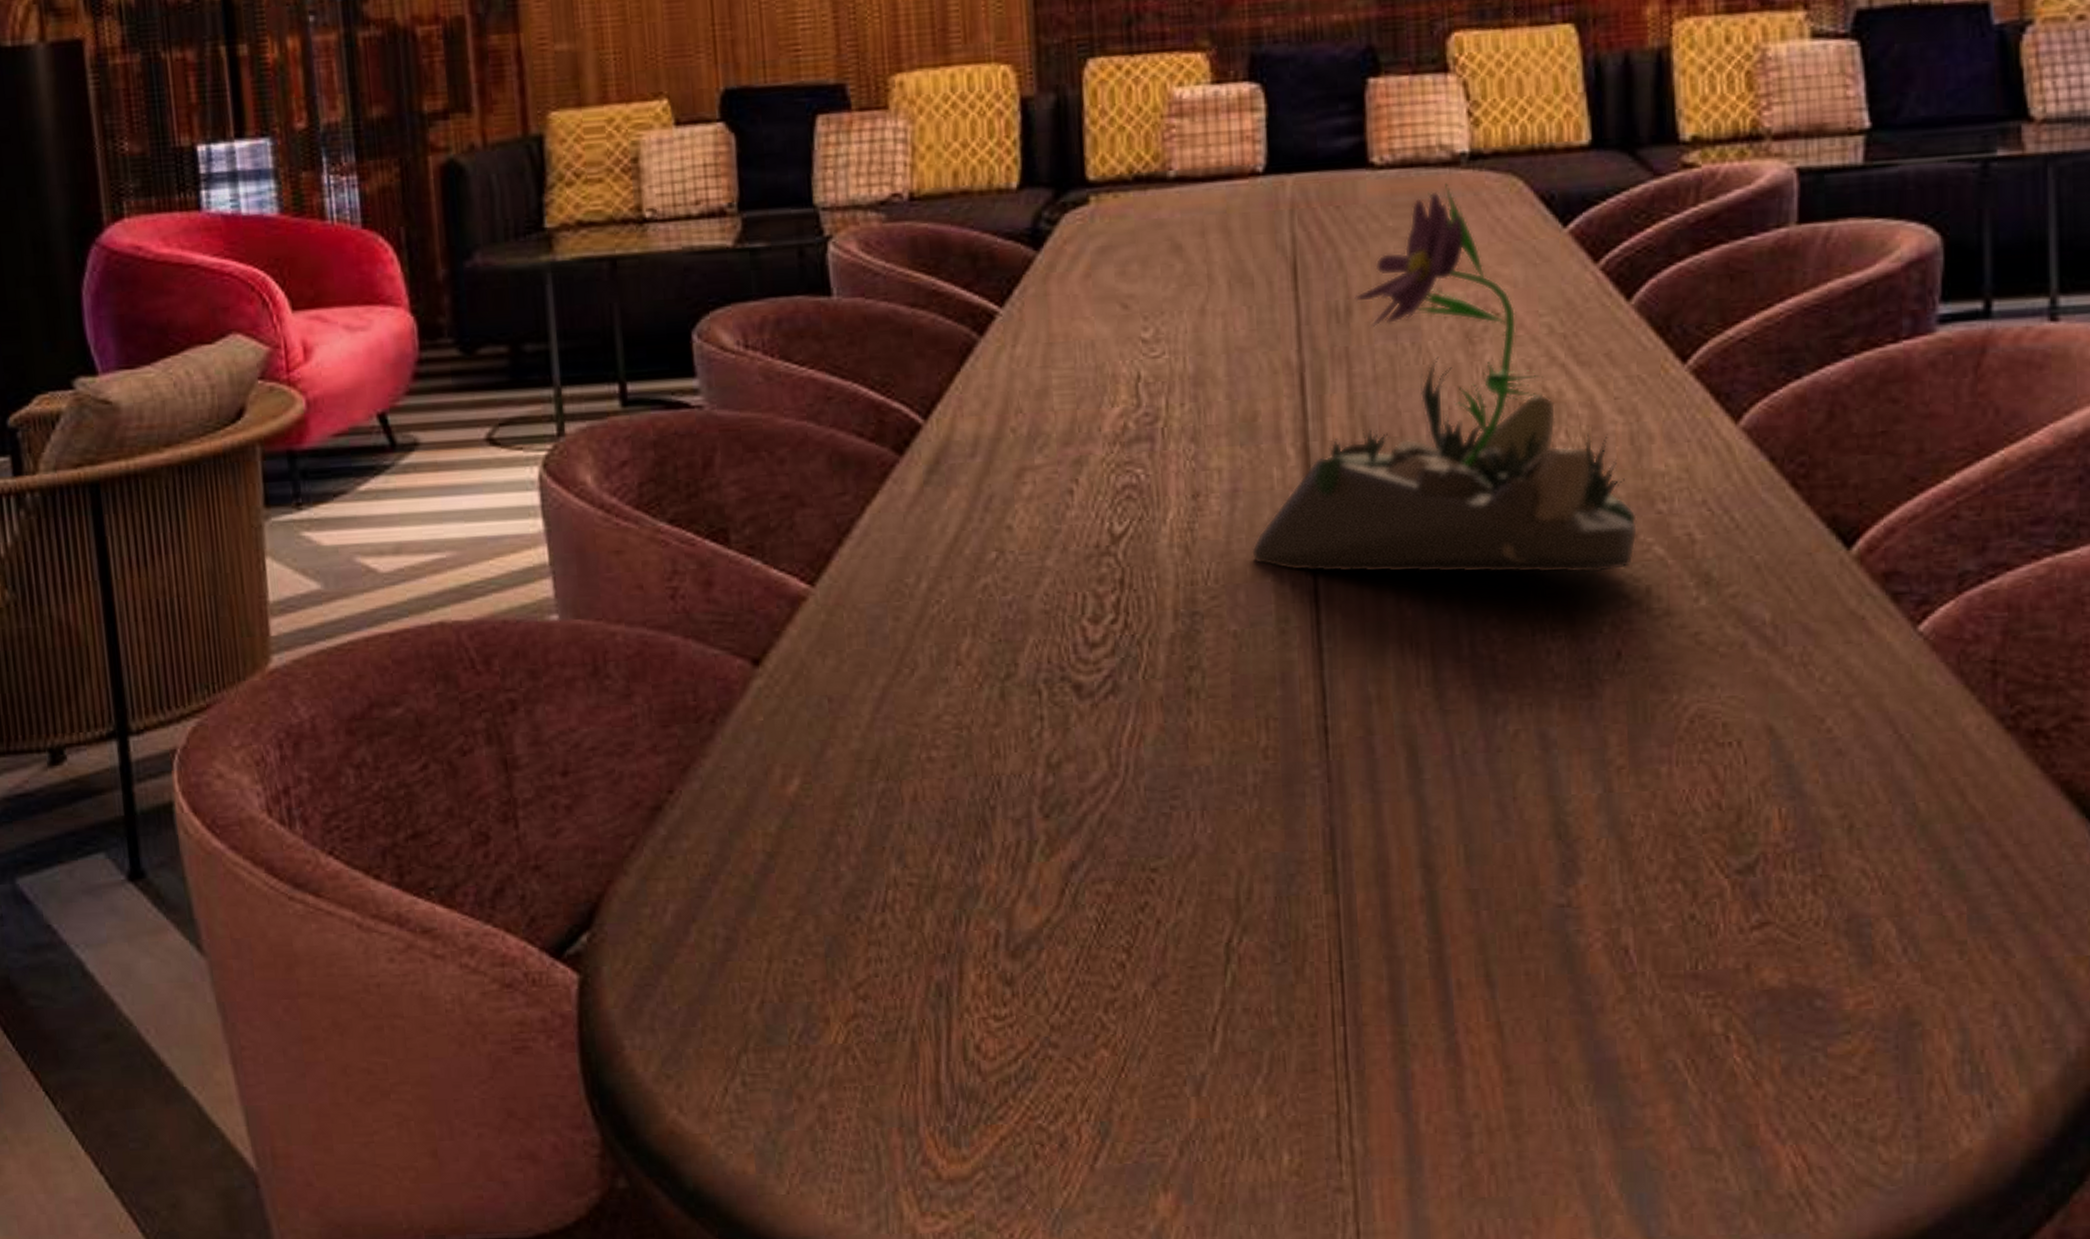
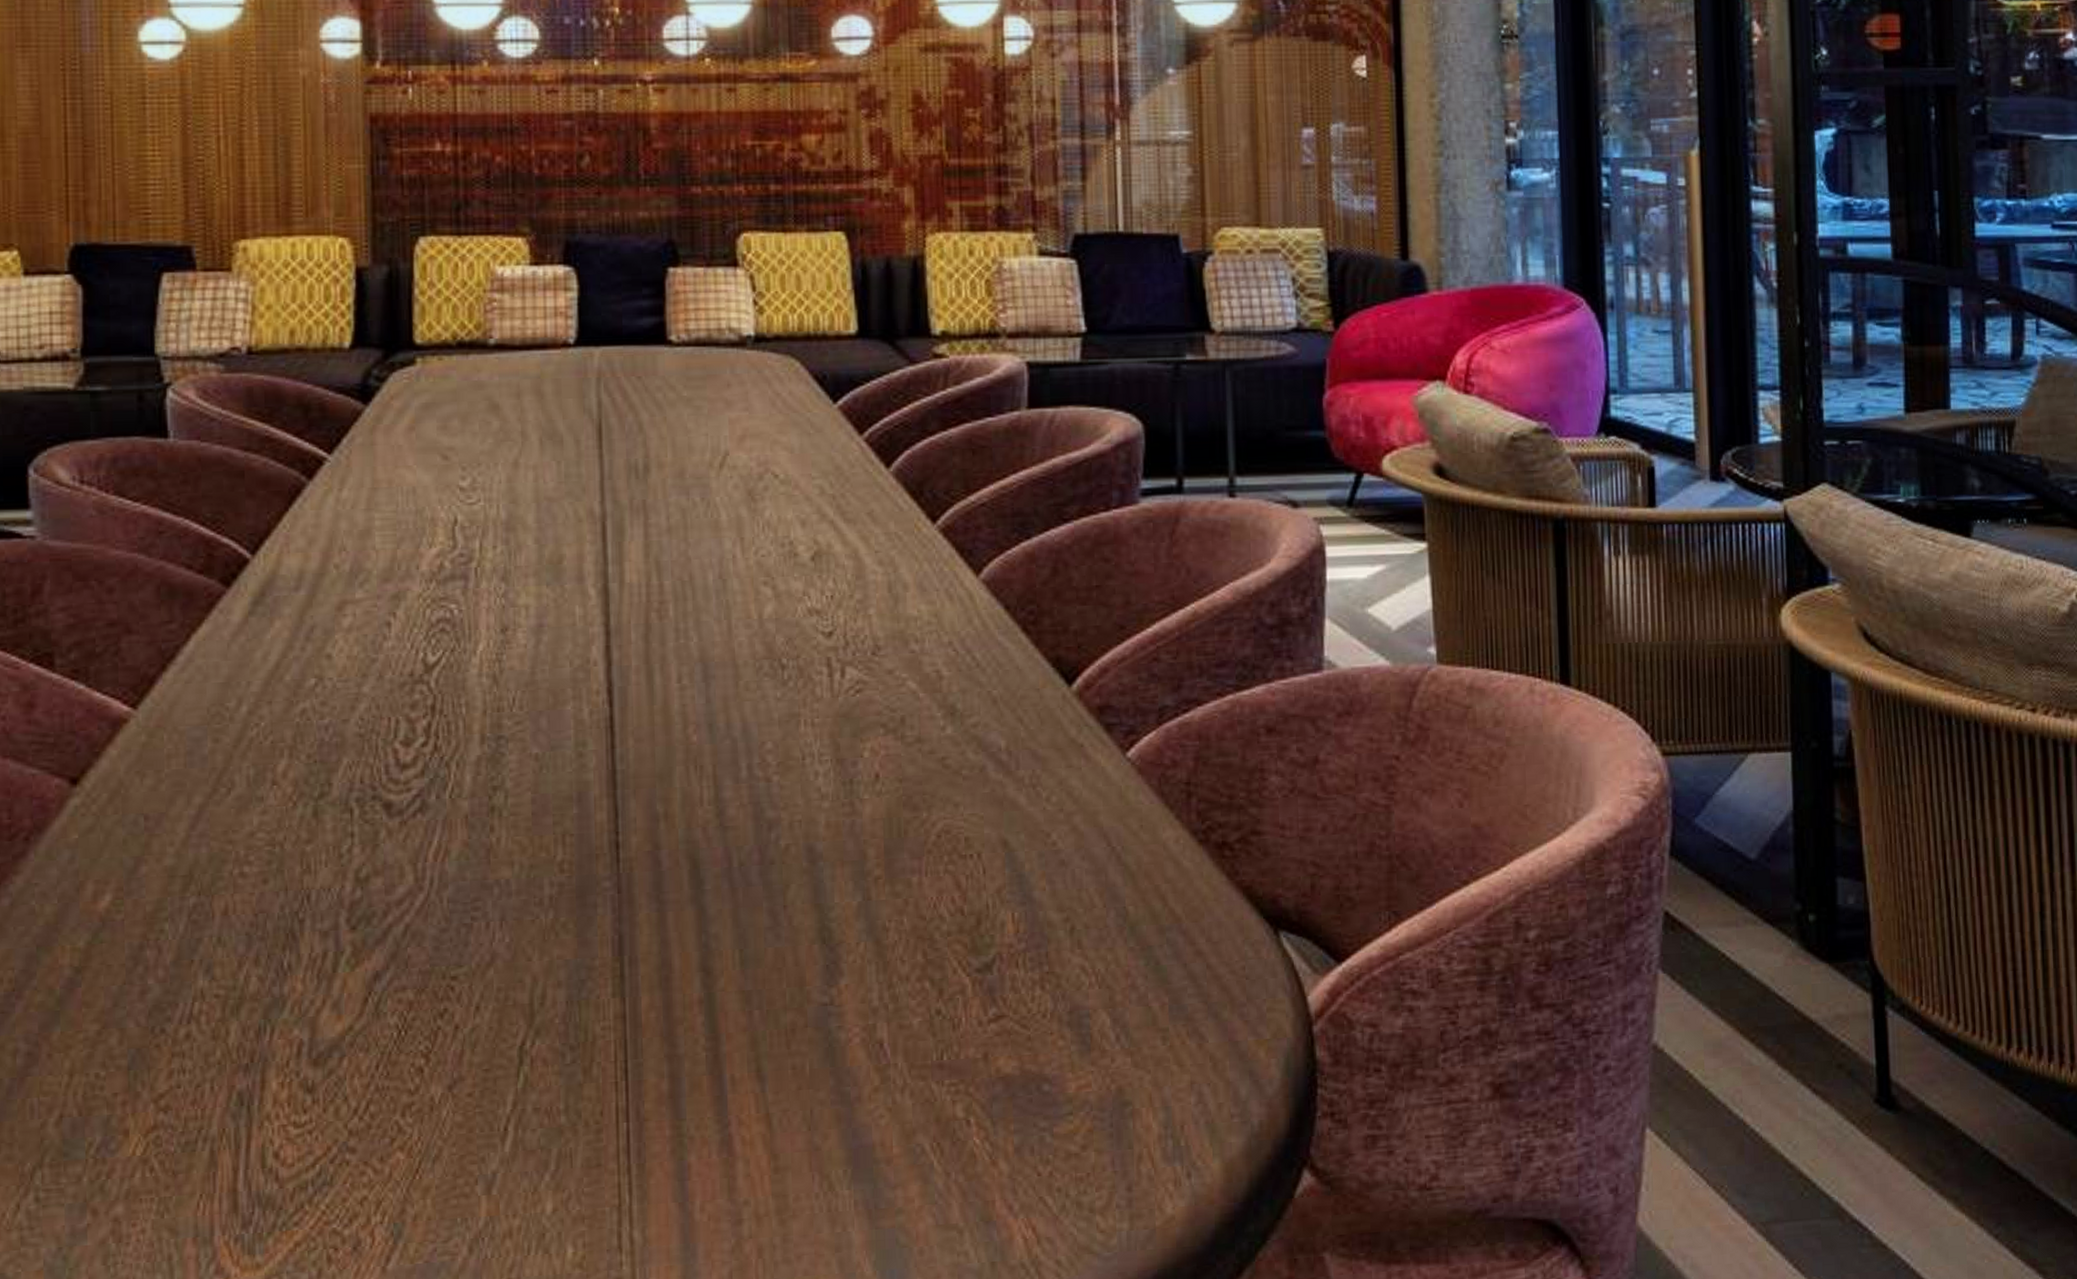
flower arrangement: present [1251,183,1639,574] -> none [554,361,895,705]

